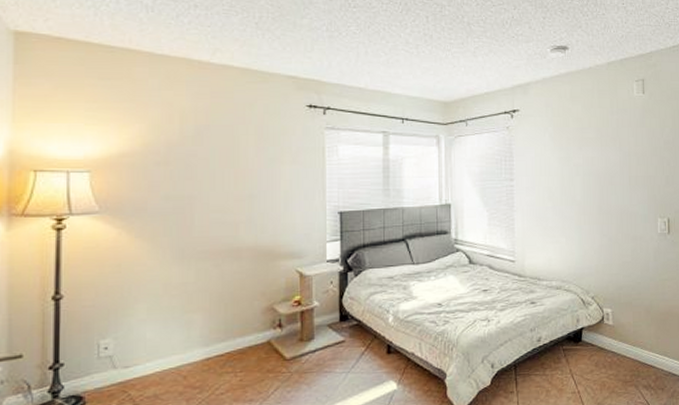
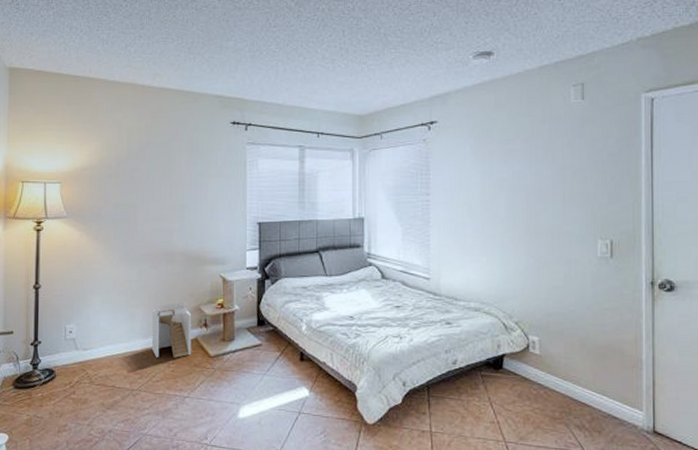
staircase: none [214,303,263,367] -> present [151,302,192,358]

